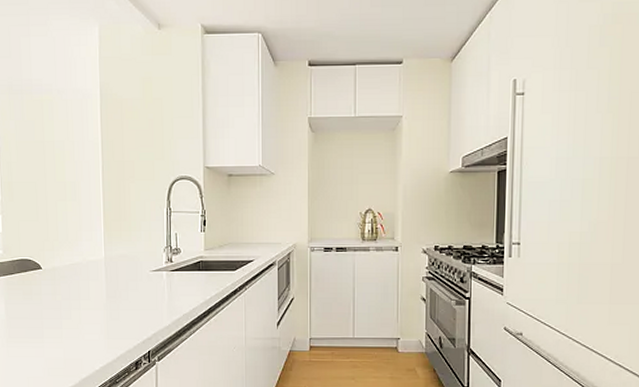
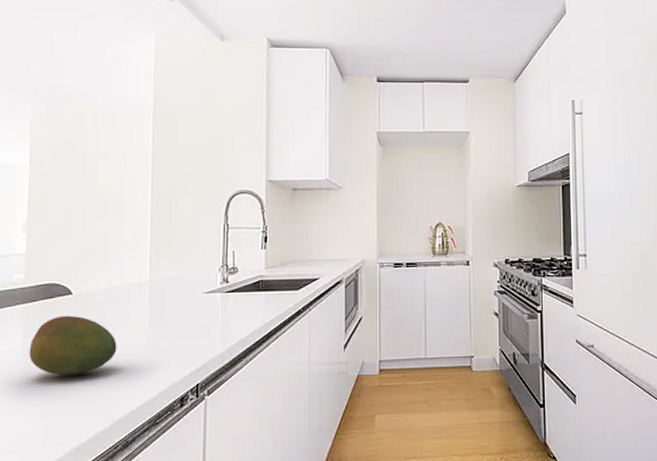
fruit: none [11,287,81,339] -> present [29,315,117,376]

